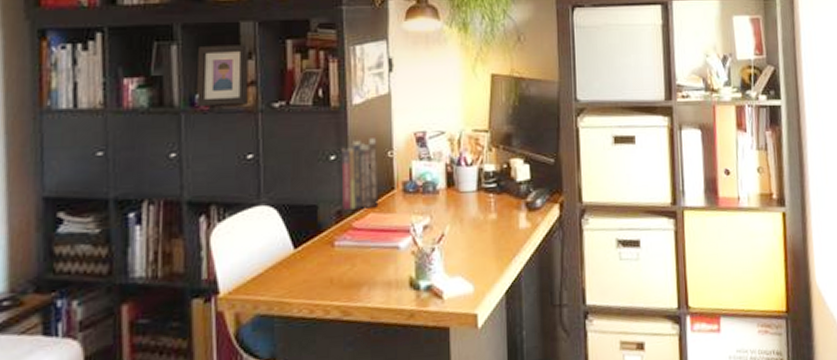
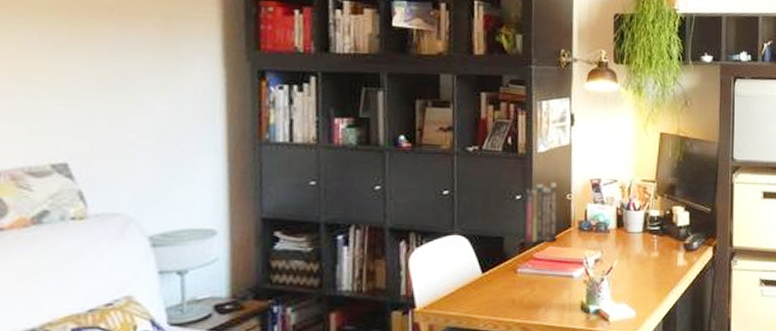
picture frame: present [197,45,249,108] -> none [400,93,447,148]

